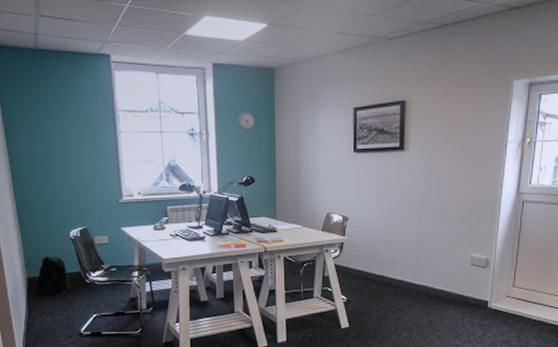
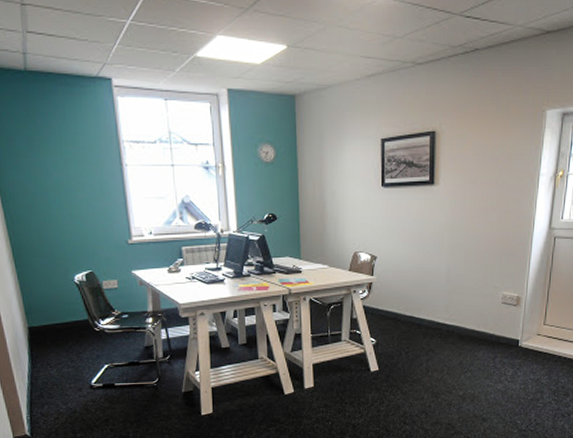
backpack: present [37,256,71,294] -> none [39,303,79,344]

